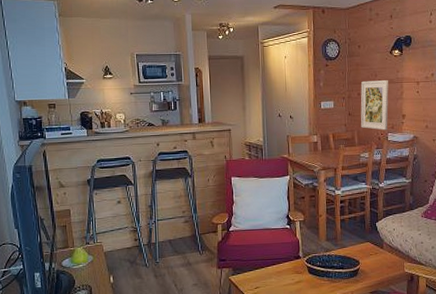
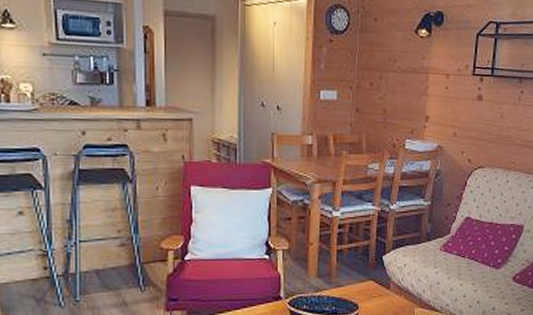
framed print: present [360,80,389,130] -> none [371,67,410,135]

